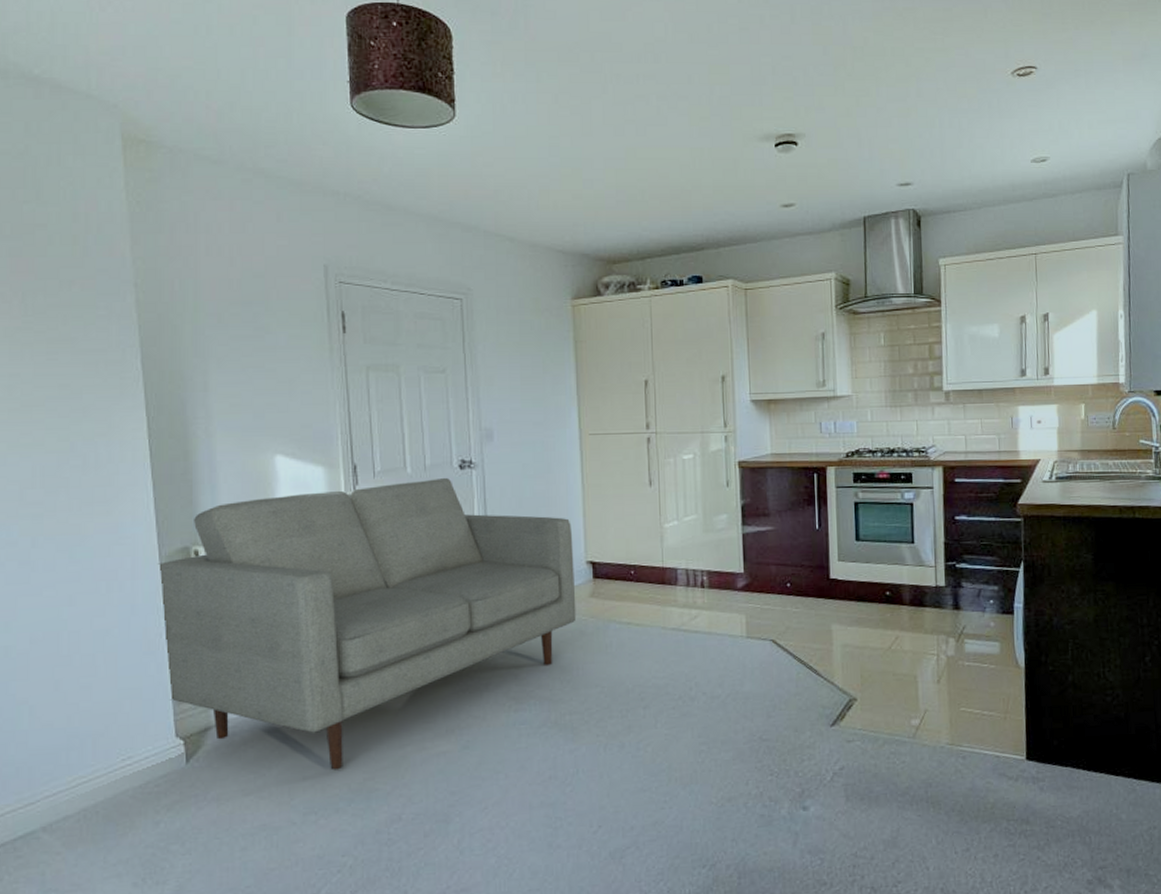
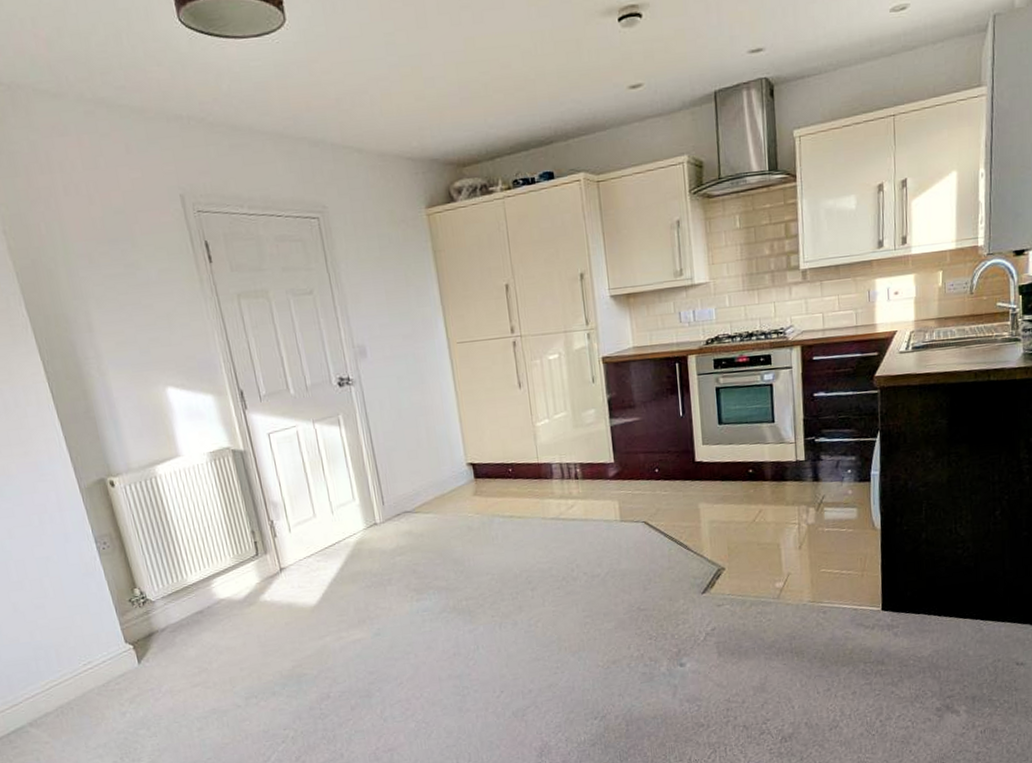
sofa: present [157,478,577,770] -> none [79,396,463,661]

